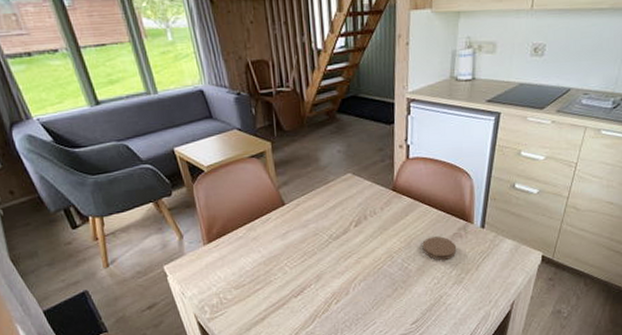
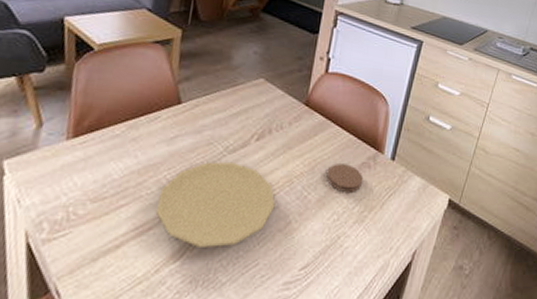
plate: none [285,246,381,314] -> present [155,161,275,247]

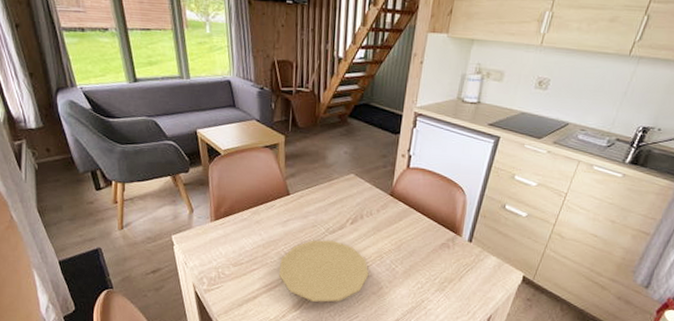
coaster: present [326,164,364,192] -> none [411,244,444,267]

